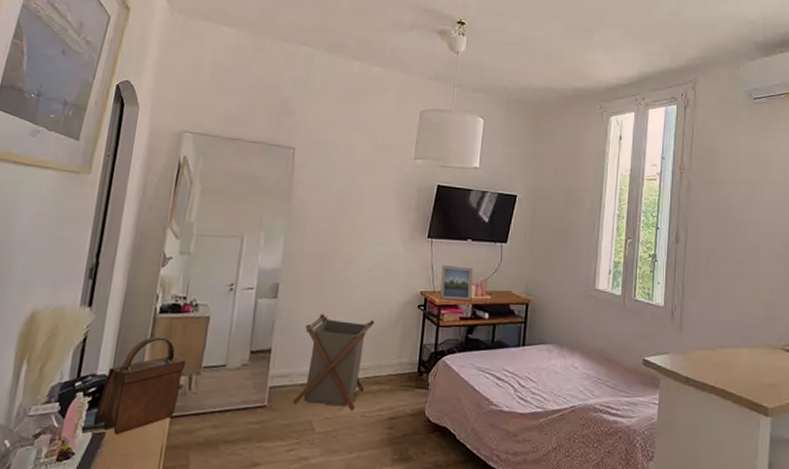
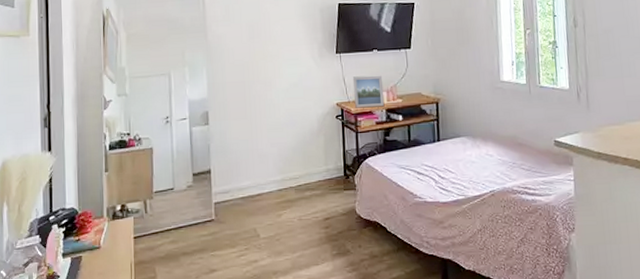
handbag: present [93,337,186,436] -> none [70,171,139,258]
laundry basket: present [293,314,375,410] -> none [237,134,299,216]

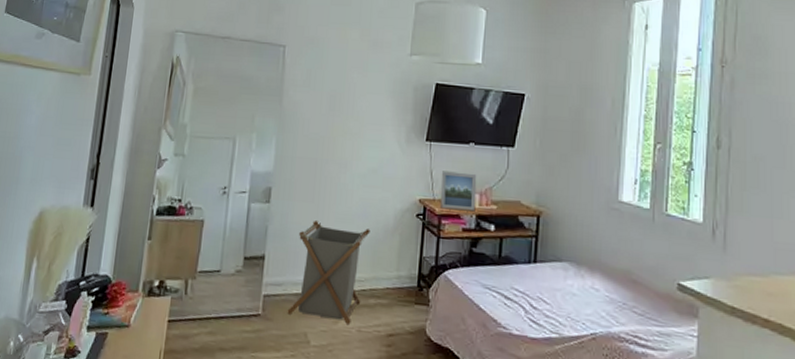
laundry basket: none [237,134,299,216] -> present [287,221,371,324]

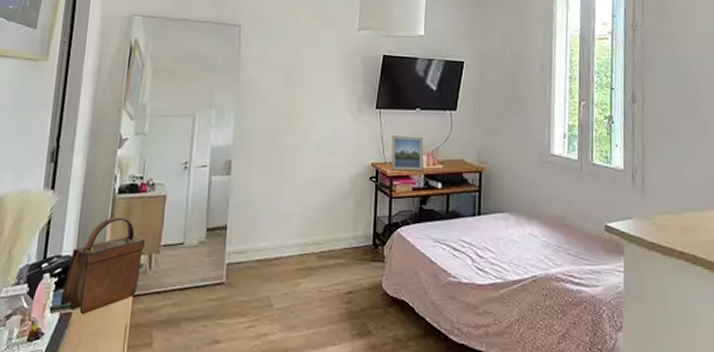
handbag: none [97,239,182,337] -> present [60,217,146,315]
laundry basket: present [287,221,371,324] -> none [250,189,327,285]

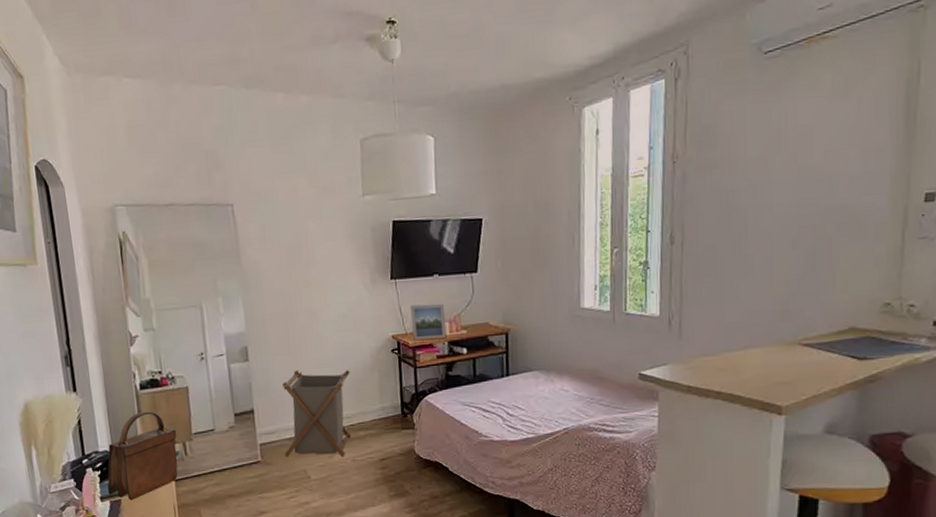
laundry basket: none [250,189,327,285] -> present [282,370,352,457]

